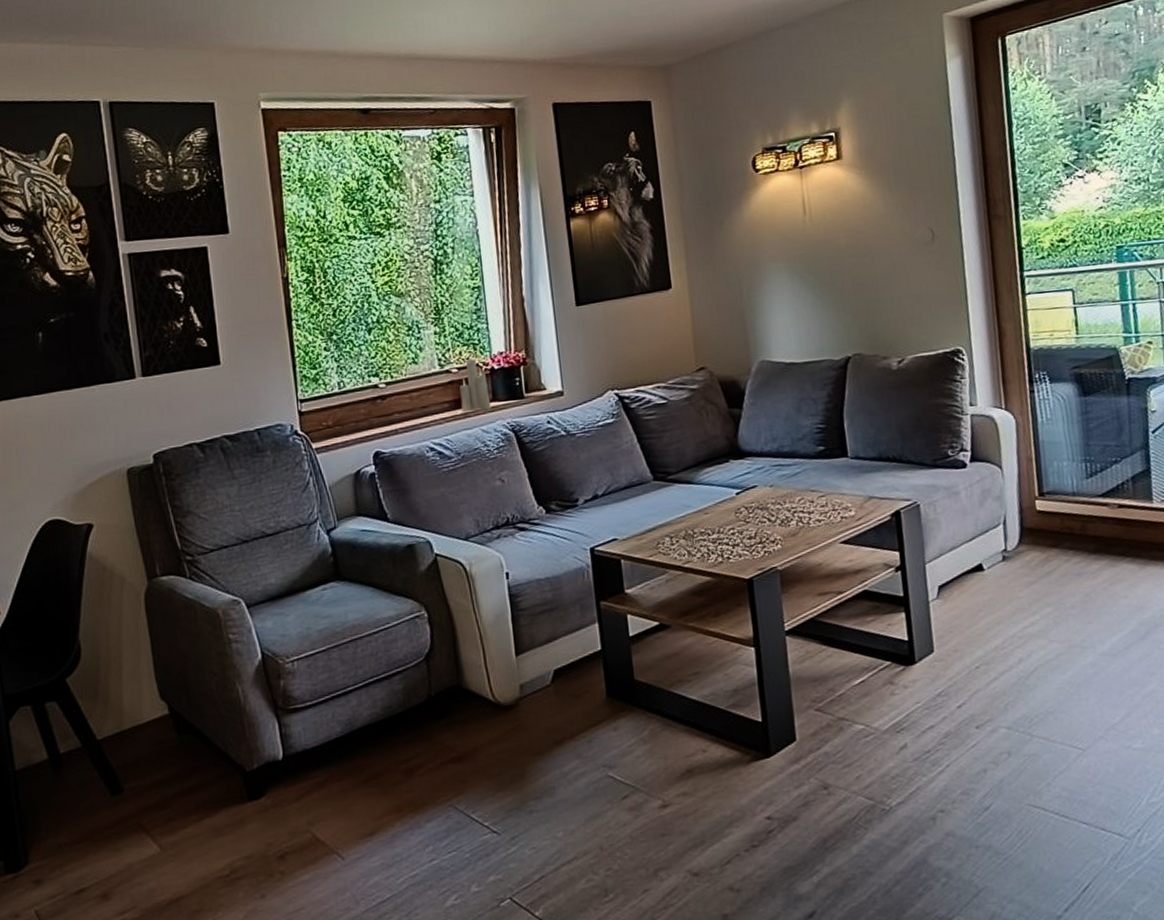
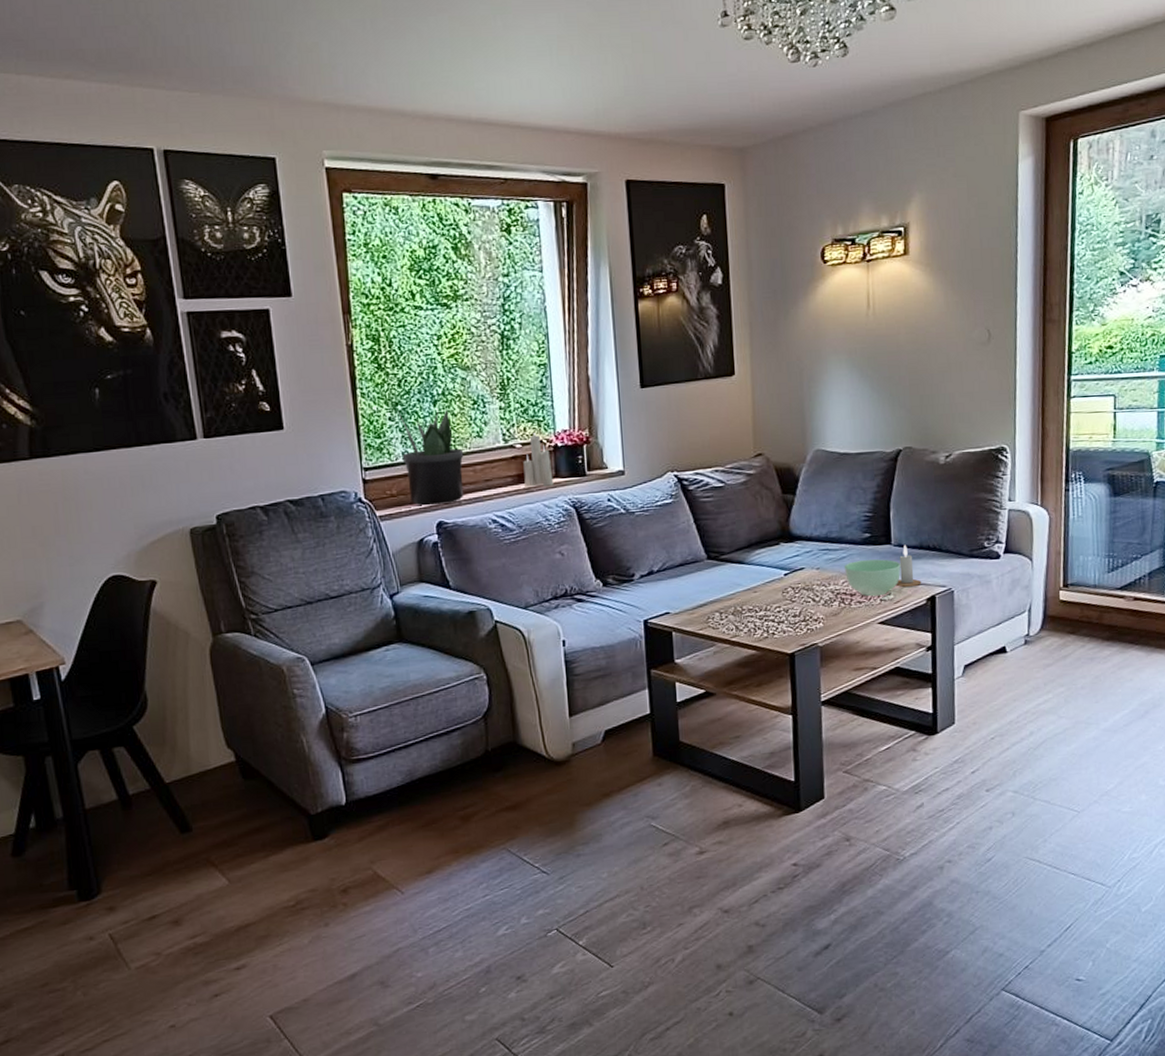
planter: none [332,337,401,437] -> present [397,409,464,506]
bowl: none [799,473,861,515] -> present [844,559,901,597]
candle: none [856,457,884,503] -> present [896,545,922,587]

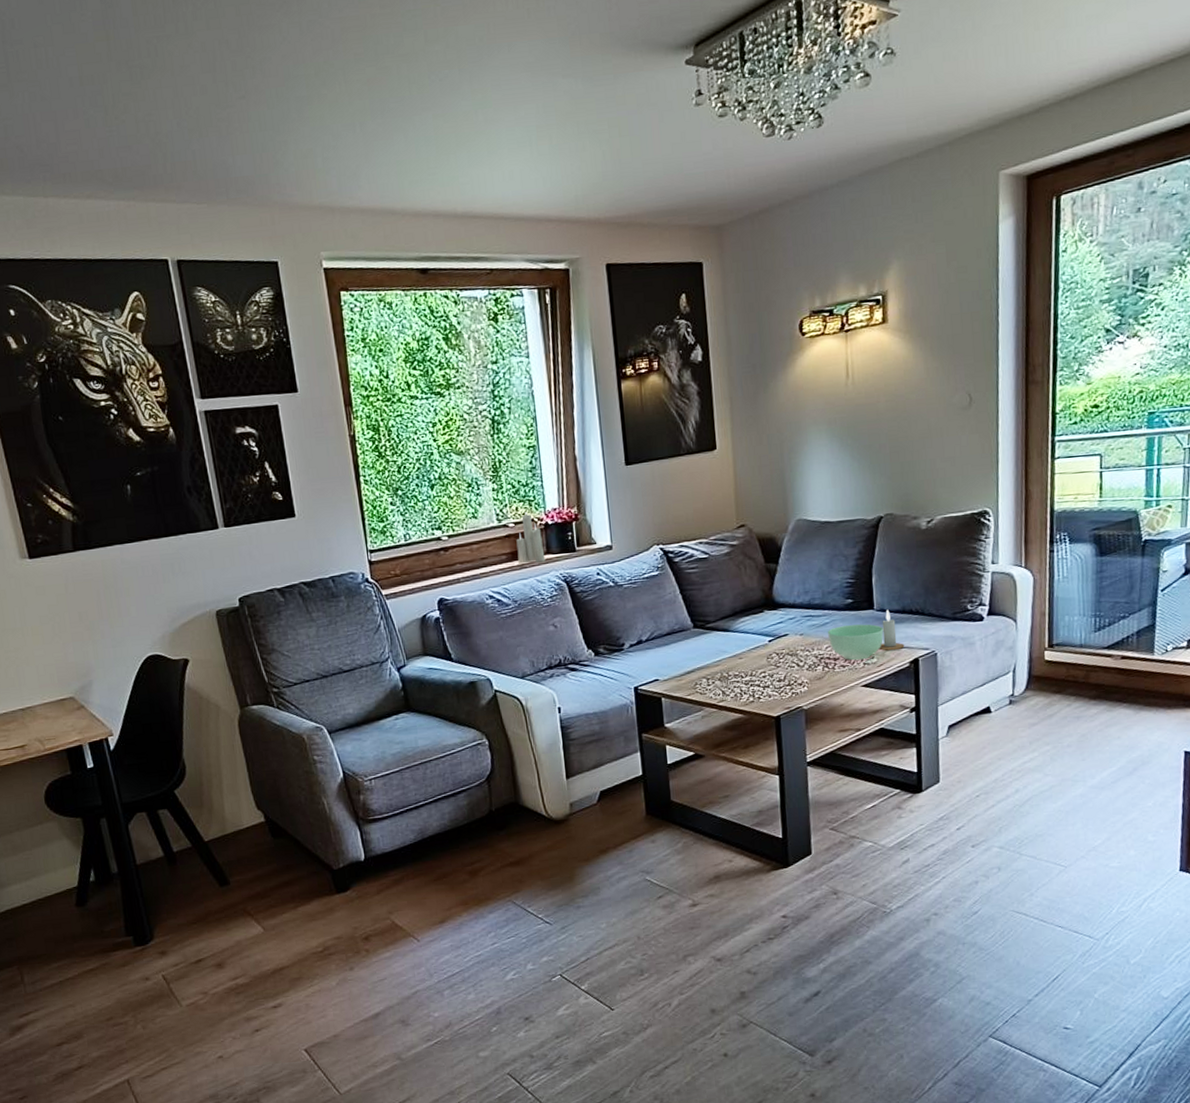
planter: present [397,409,464,506] -> none [398,492,462,585]

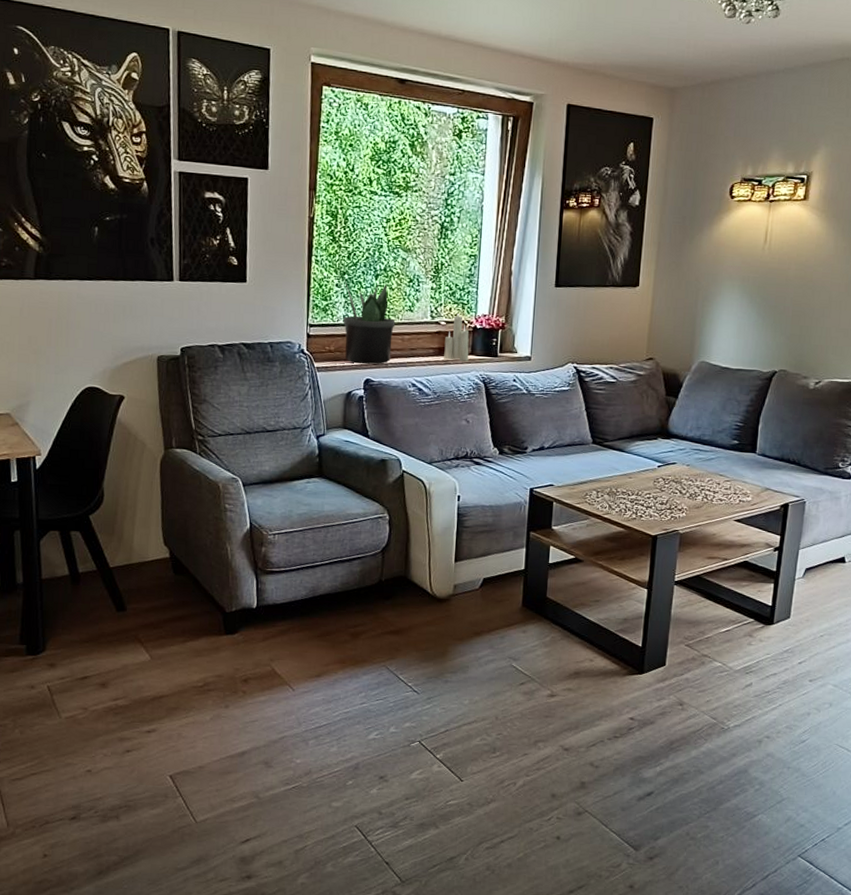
planter: none [398,492,462,585] -> present [344,279,396,365]
bowl: present [827,624,884,661] -> none [711,463,762,497]
candle: present [879,609,905,651] -> none [755,455,778,493]

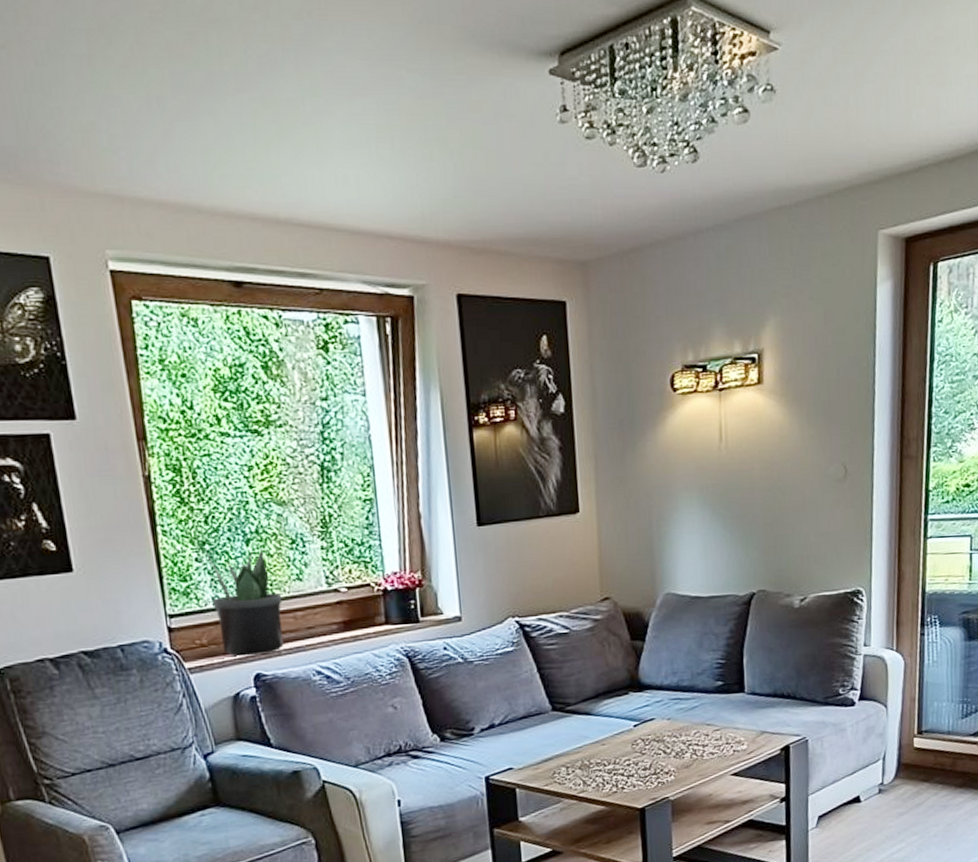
candle: present [444,314,469,362] -> none [349,575,384,635]

